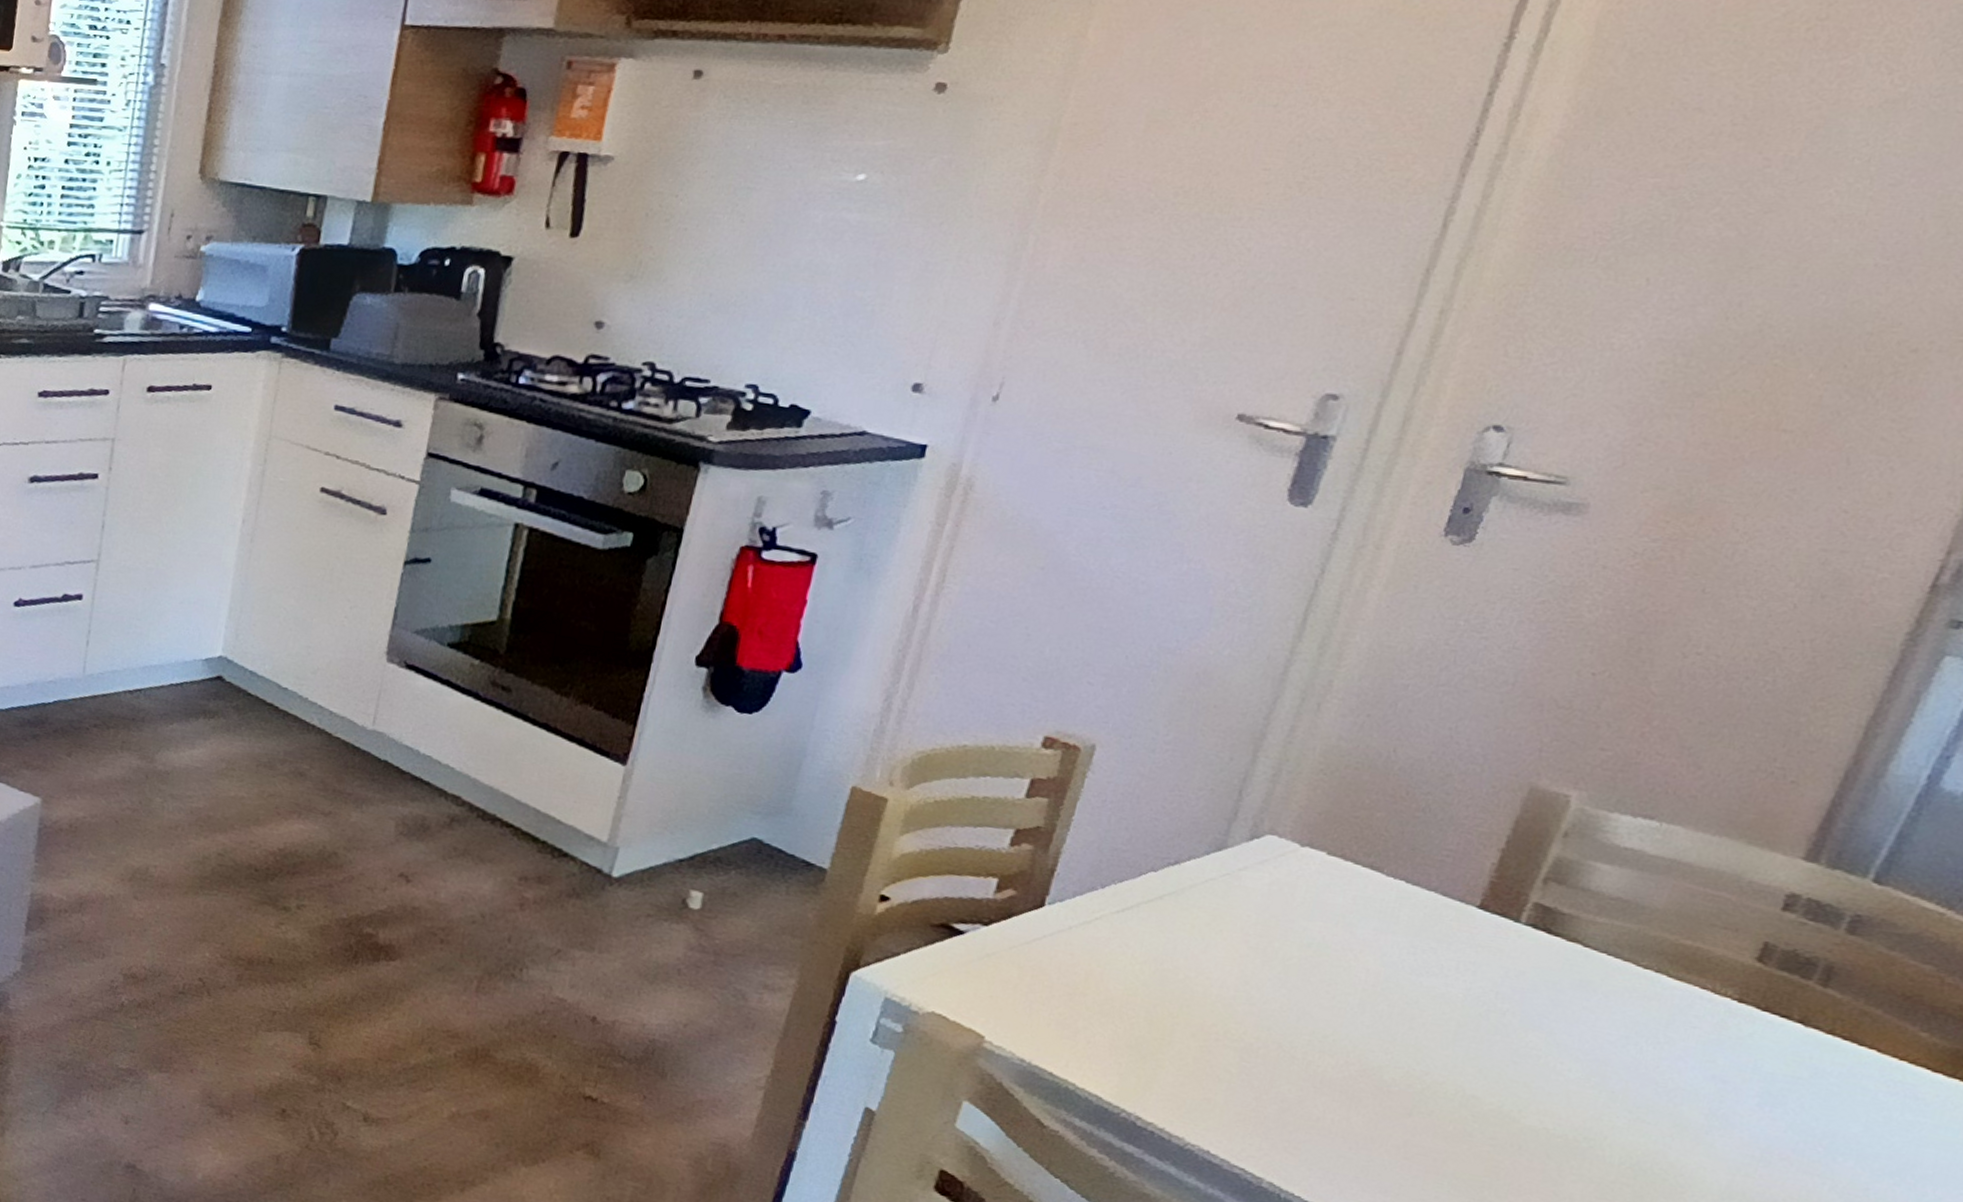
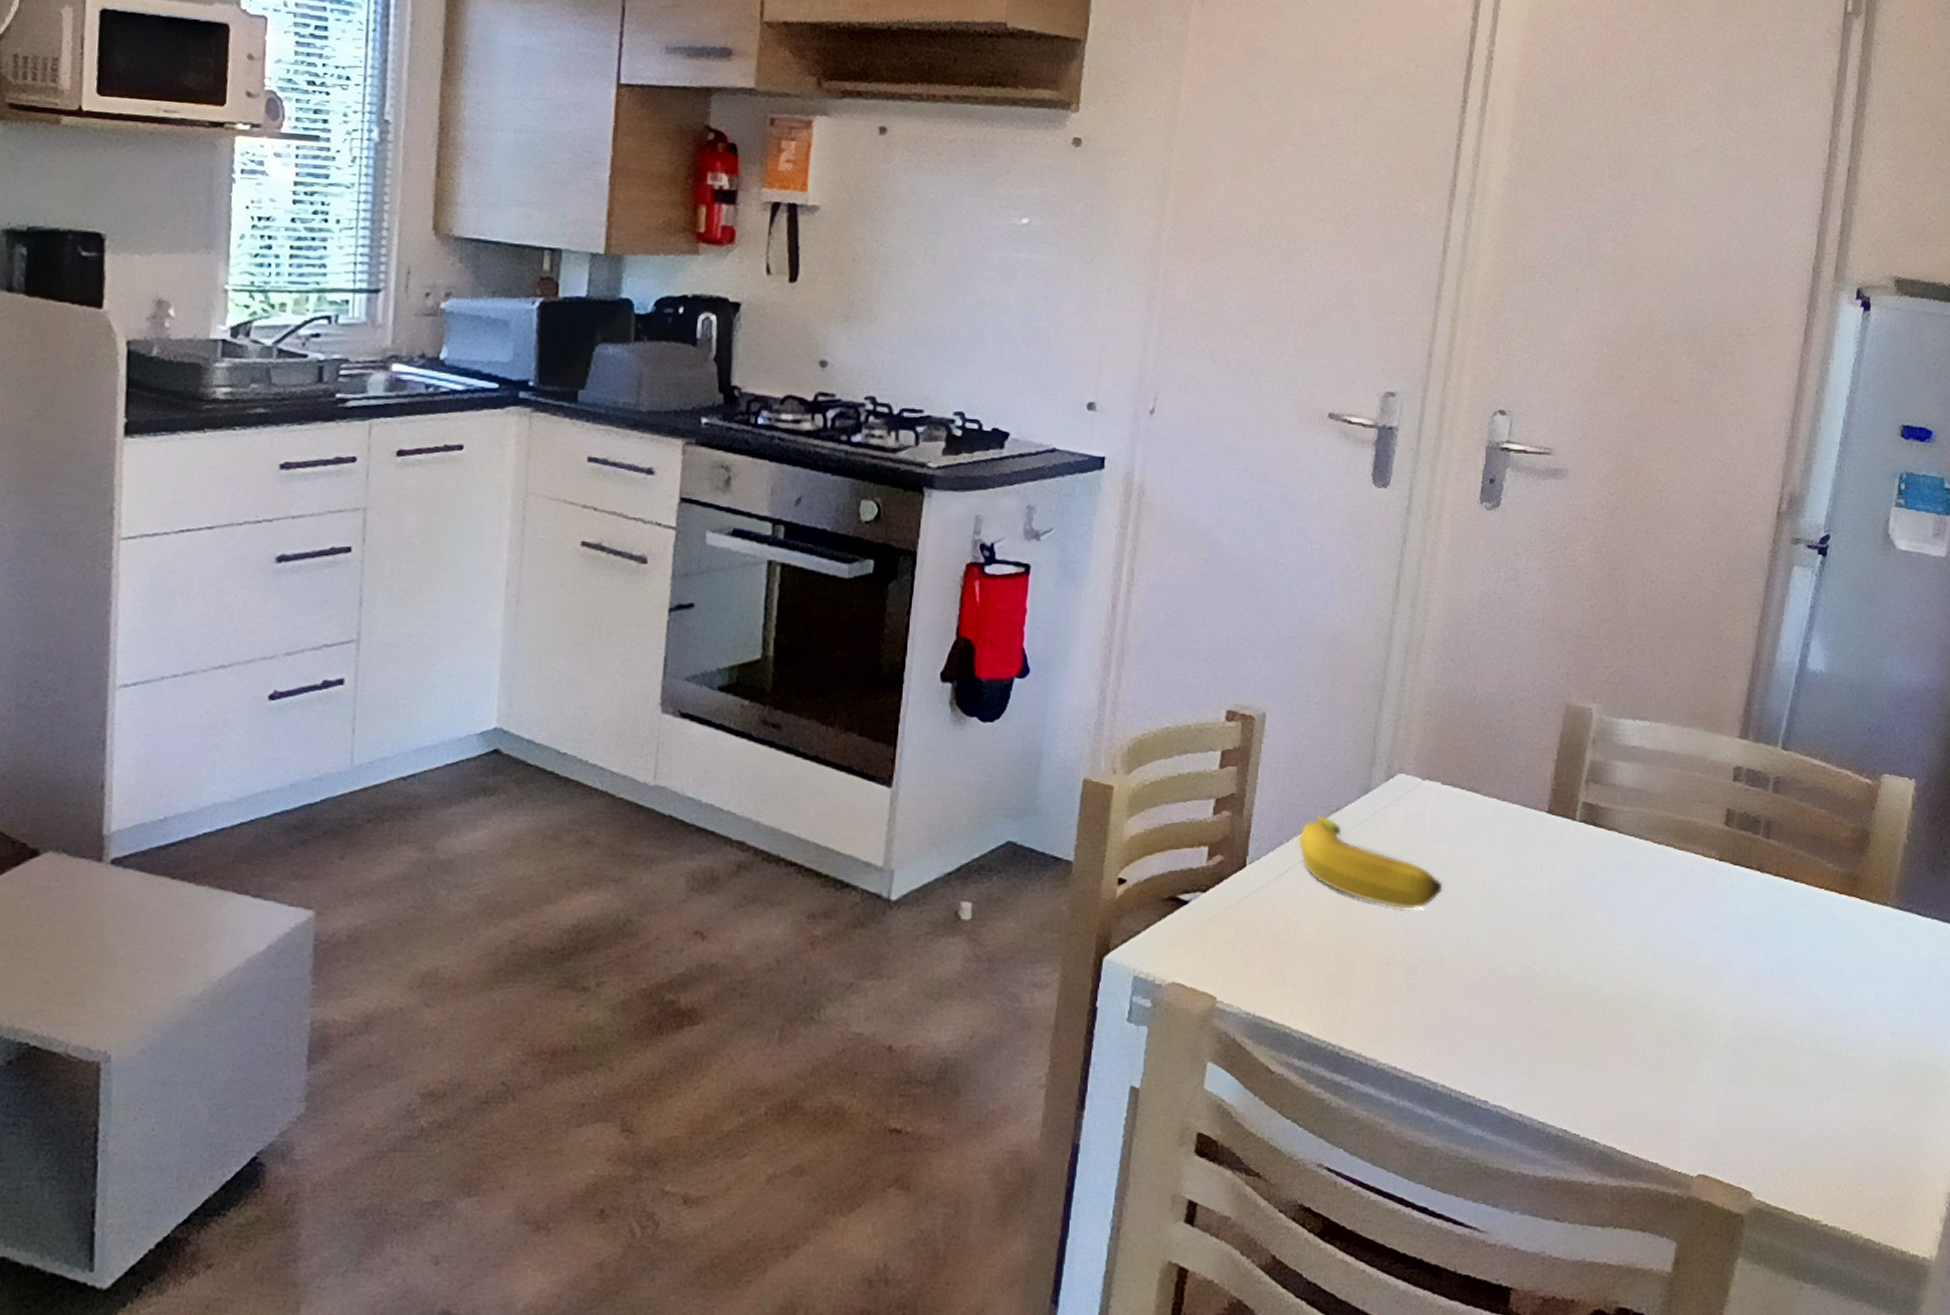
banana: none [1117,865,1309,987] -> present [1298,815,1443,909]

